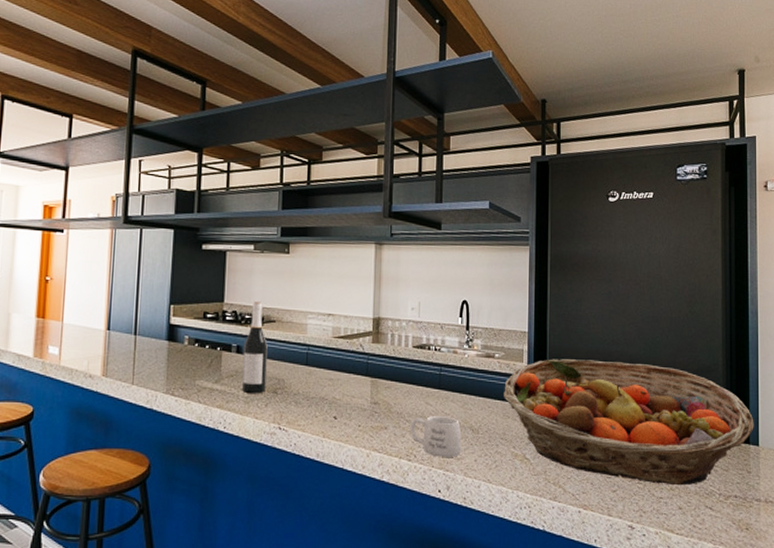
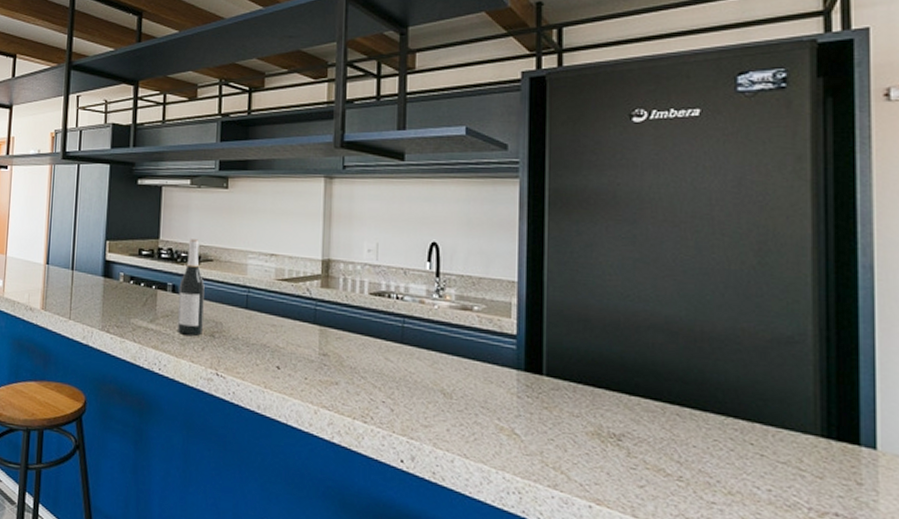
mug: present [410,415,462,457] -> none [366,373,430,424]
fruit basket: present [504,359,754,486] -> none [485,315,868,491]

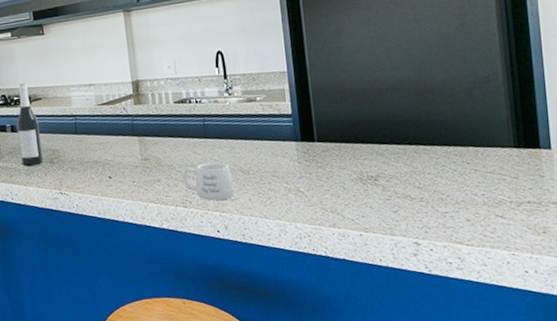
mug: none [366,373,430,424] -> present [181,162,235,201]

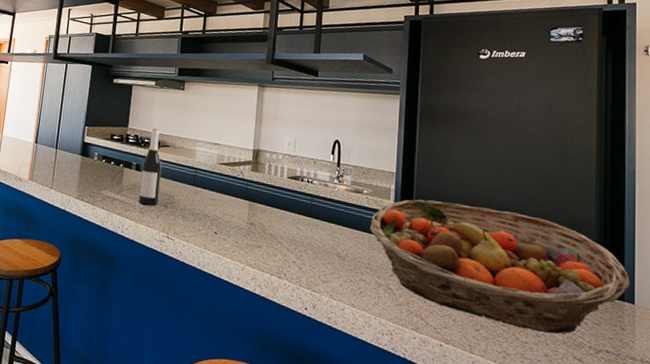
mug: present [181,162,235,201] -> none [281,240,329,280]
fruit basket: none [269,84,544,200] -> present [370,199,629,334]

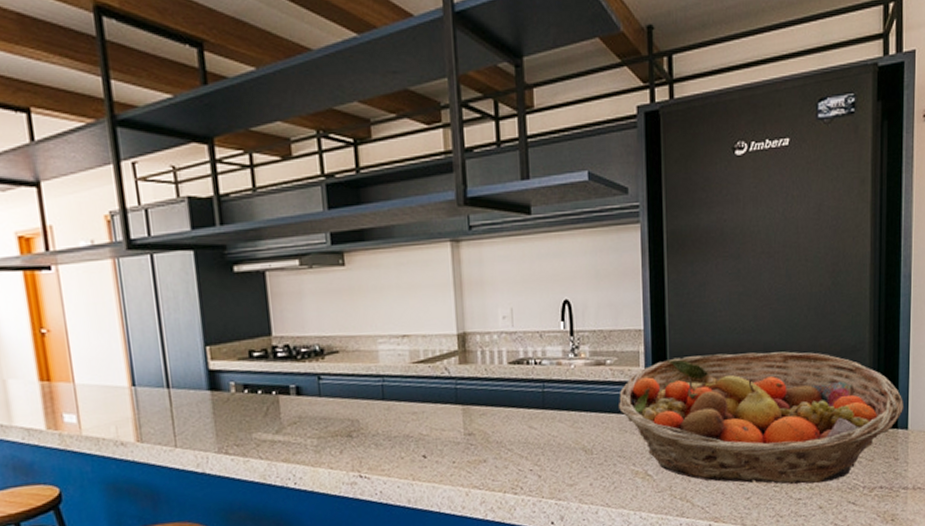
wine bottle: present [138,128,162,207] -> none [303,330,338,442]

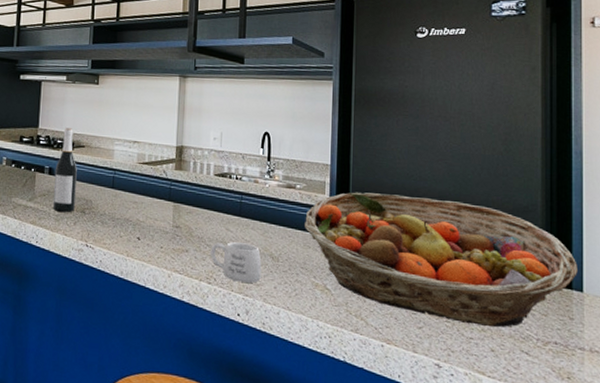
wine bottle: none [303,330,338,442] -> present [53,128,77,213]
mug: none [513,439,574,486] -> present [210,241,262,283]

